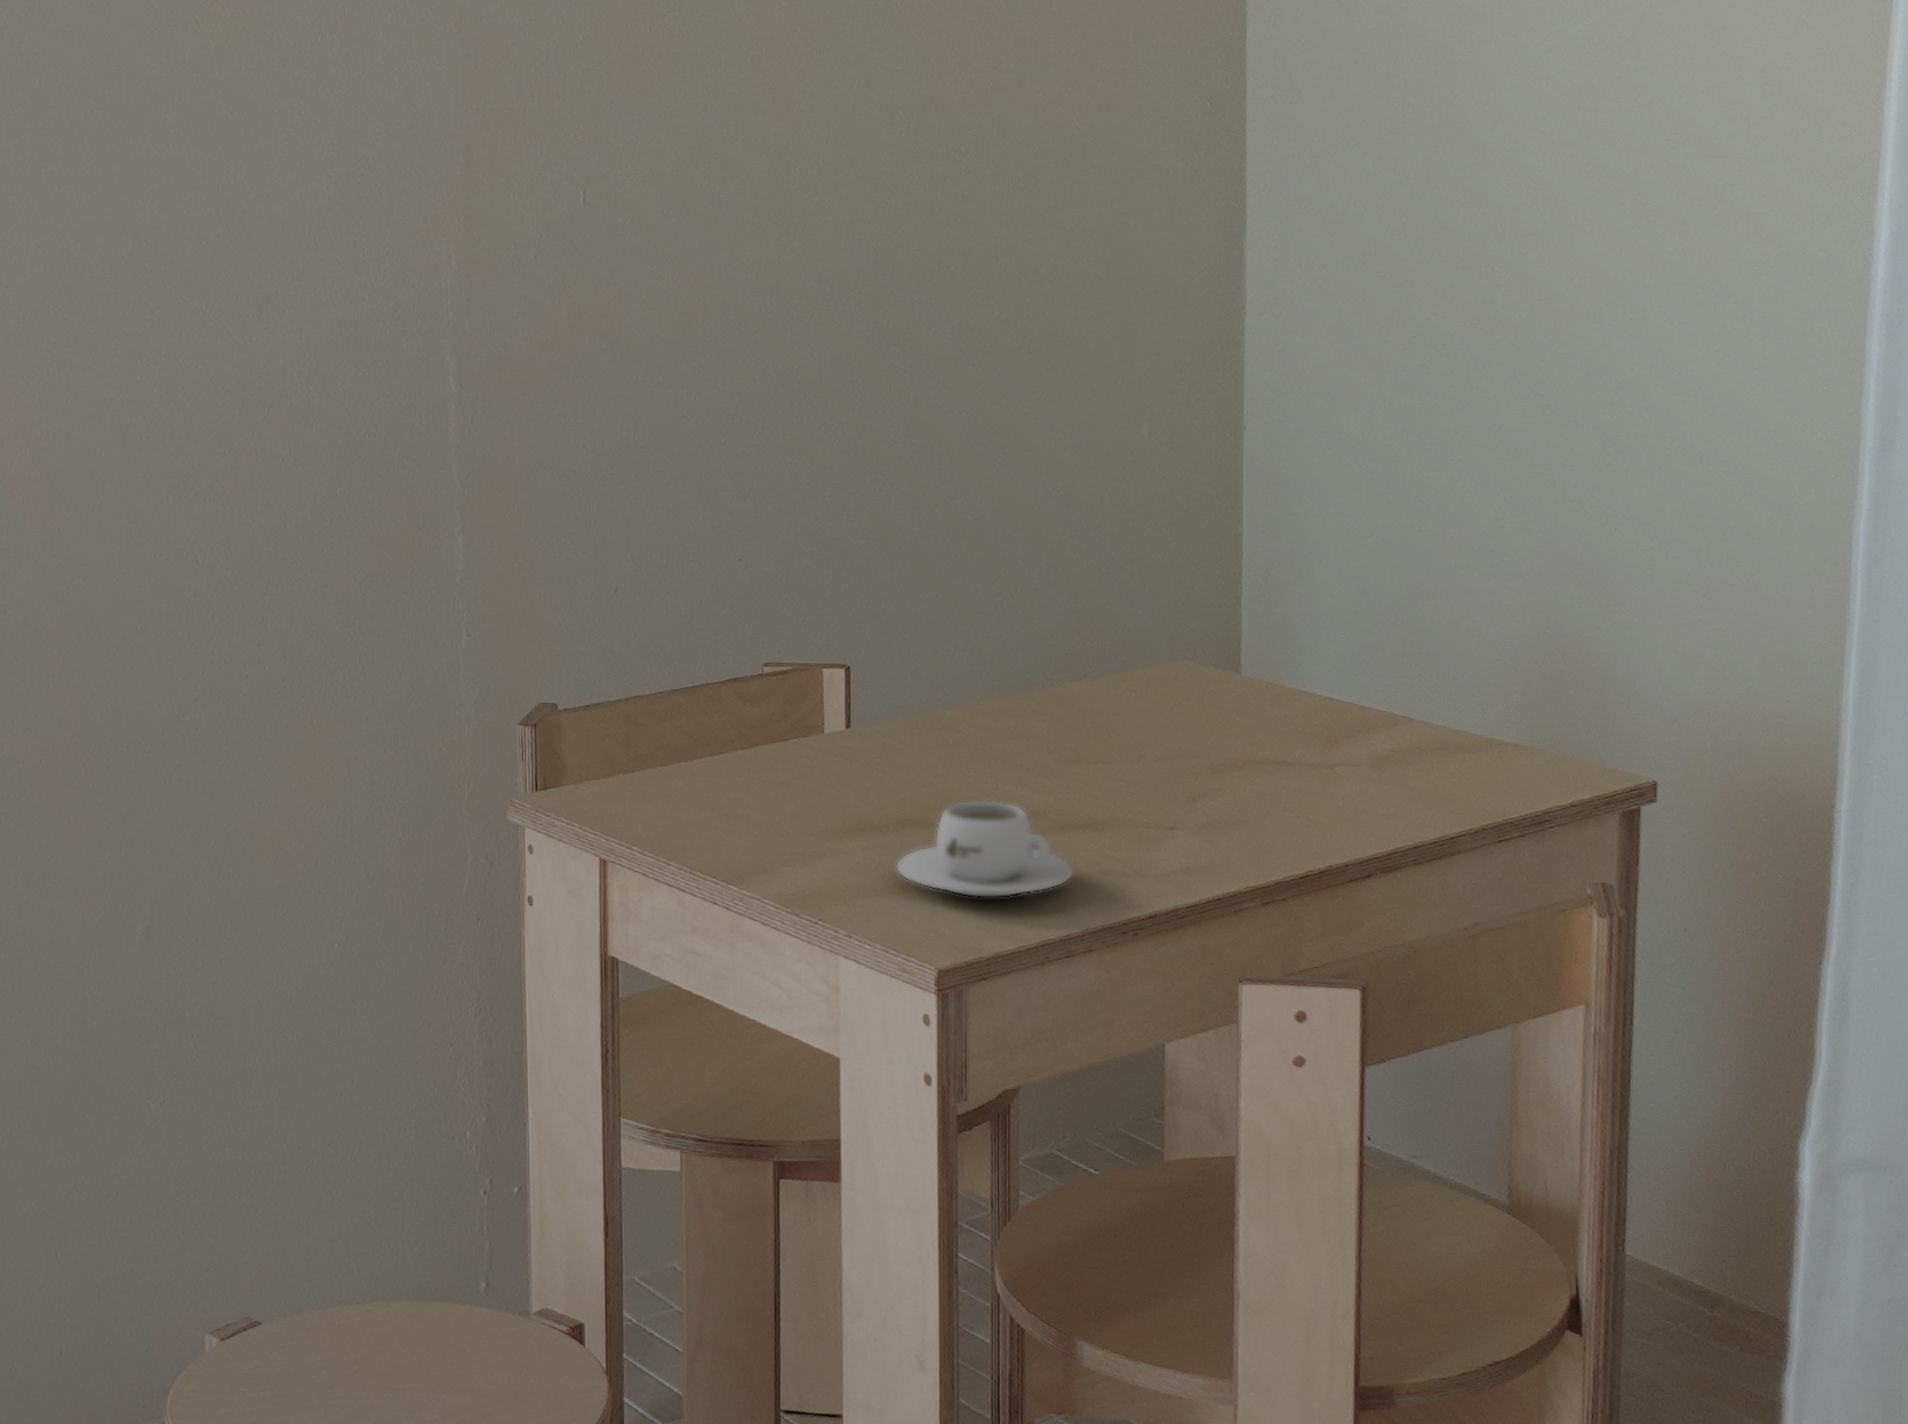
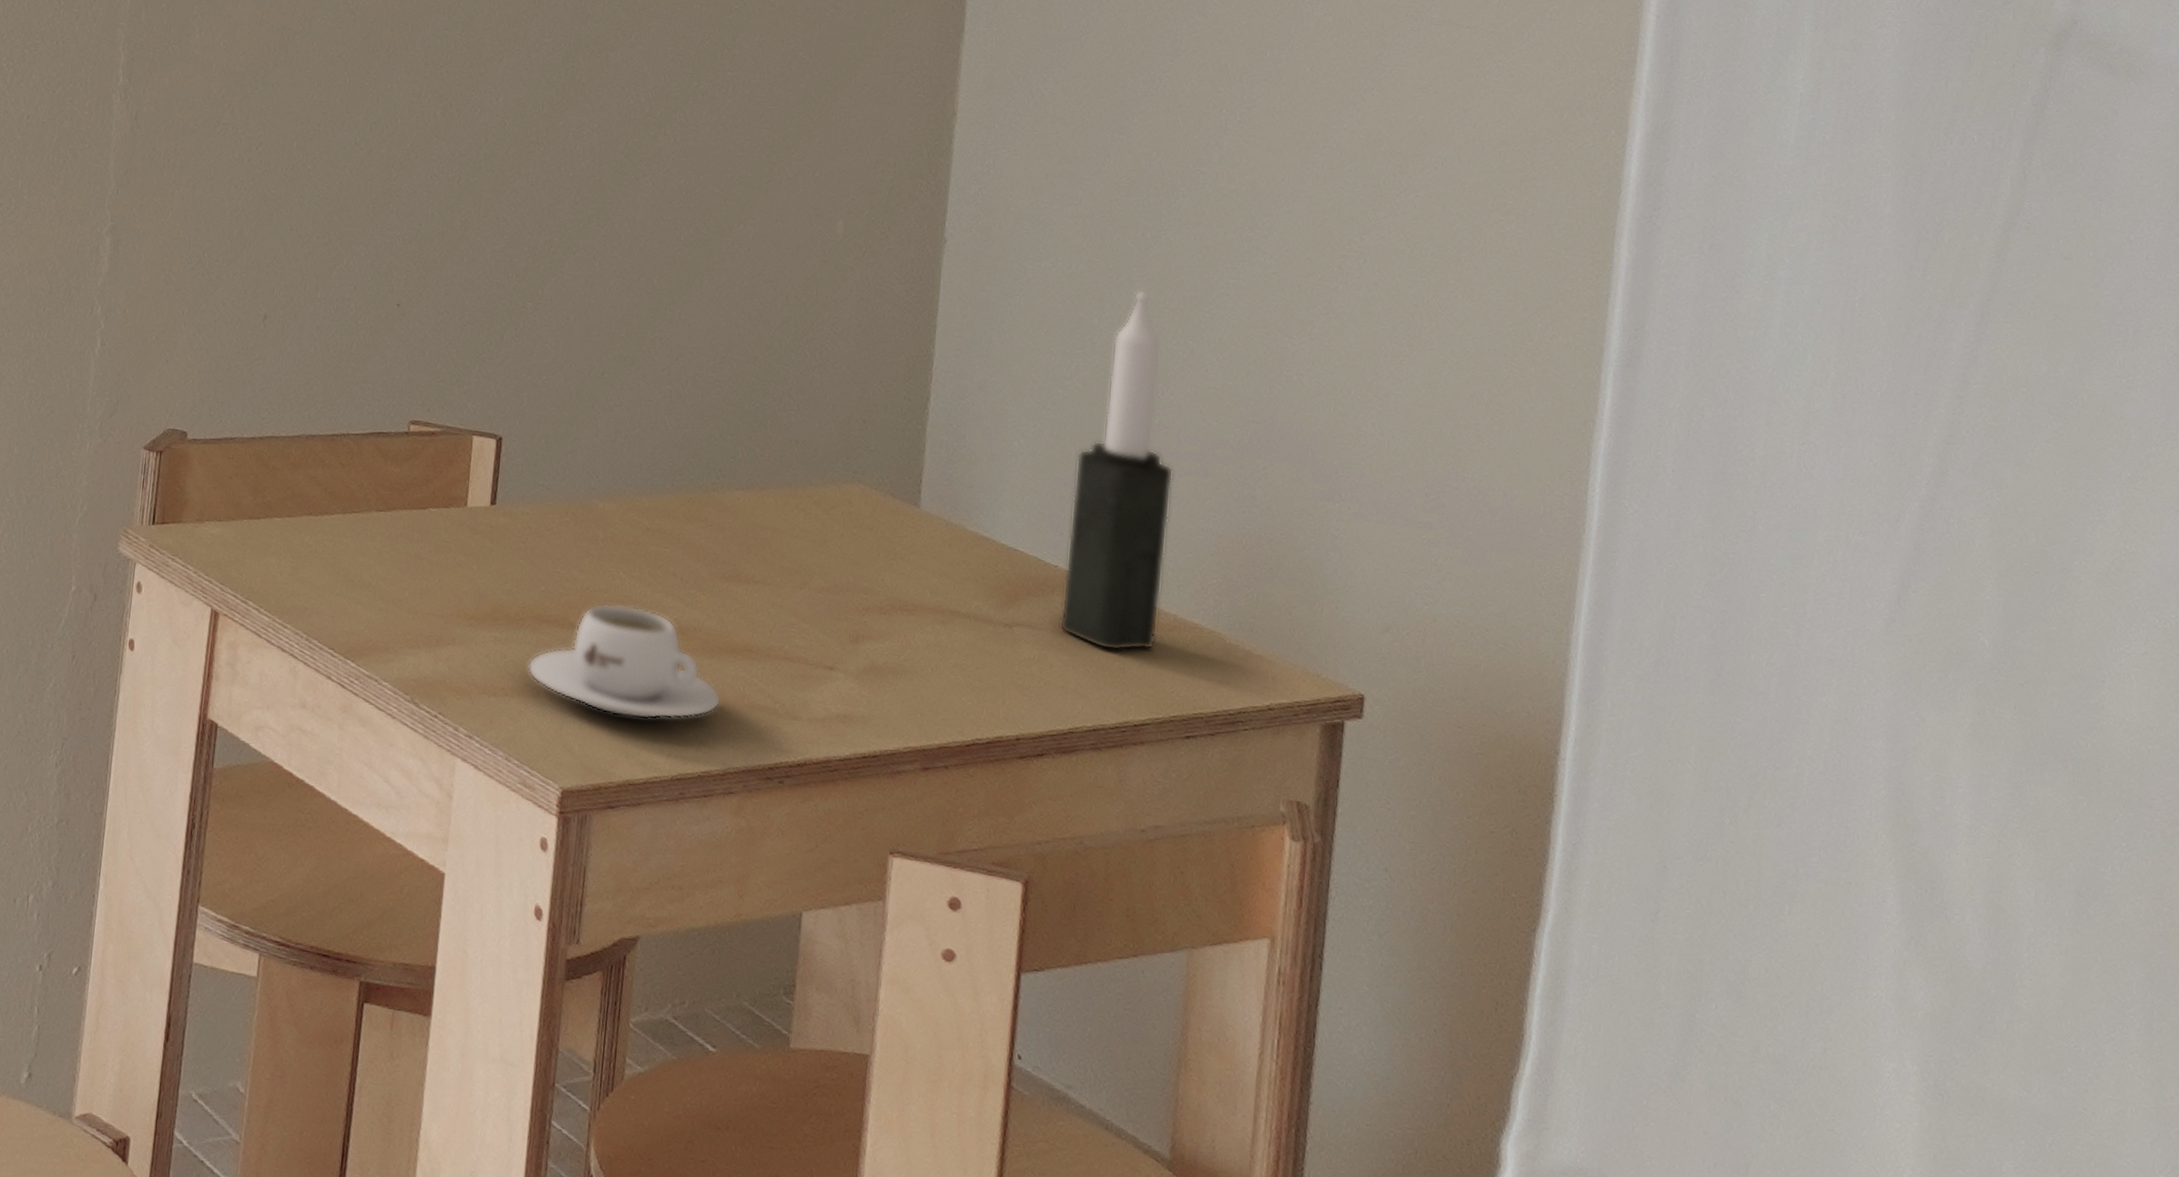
candle: none [1377,445,1471,776] -> present [1059,289,1174,652]

